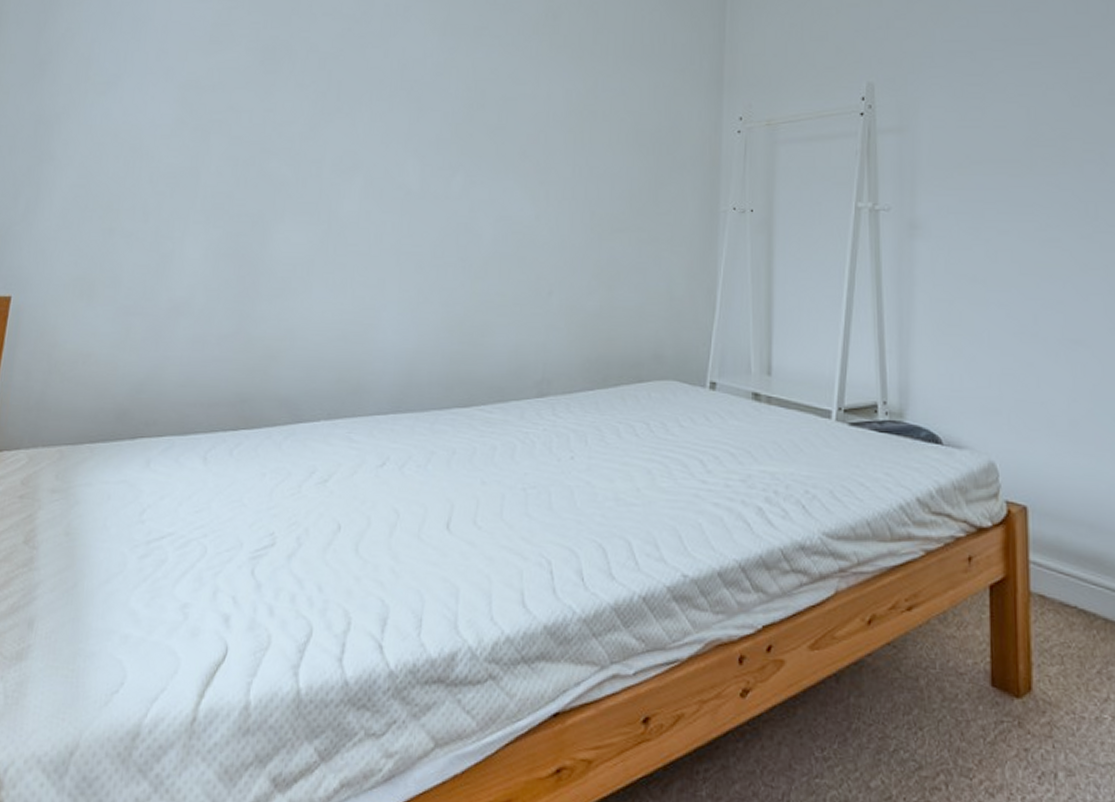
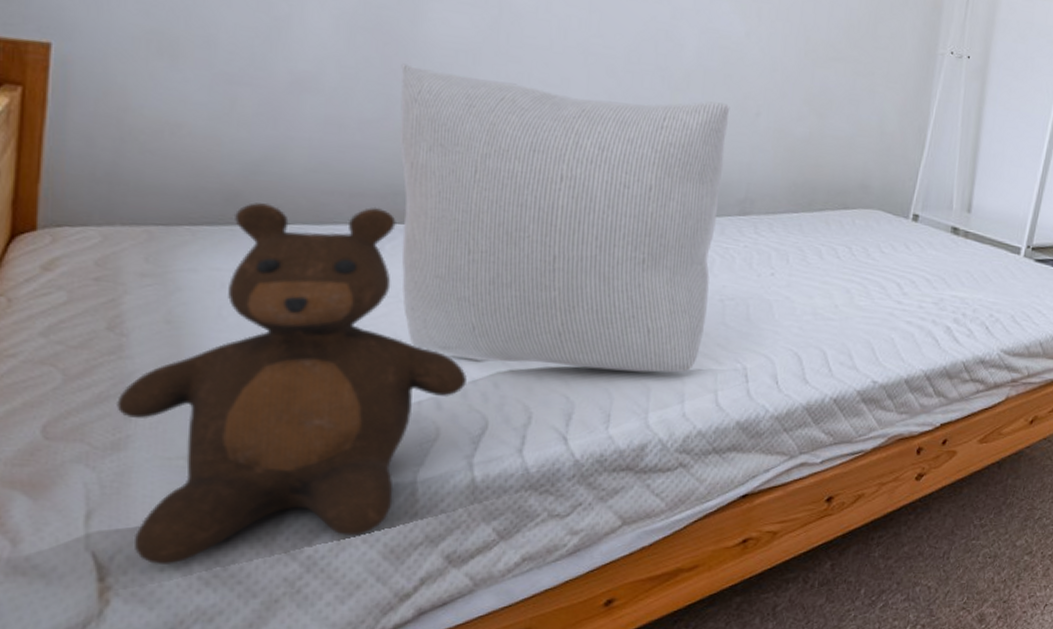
teddy bear: none [23,415,296,780] -> present [117,202,468,565]
pillow: none [245,281,525,571] -> present [399,63,730,373]

